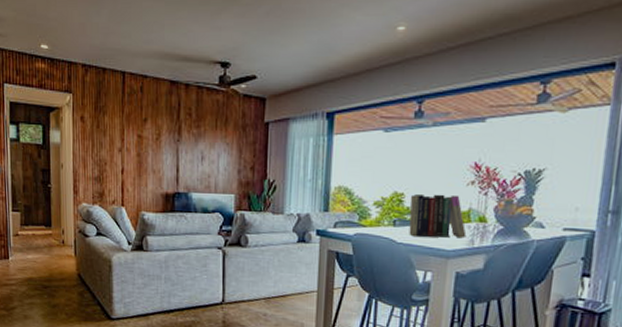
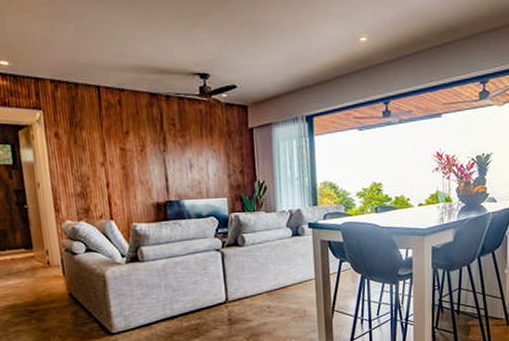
books: present [409,194,467,239] -> none [387,181,437,220]

